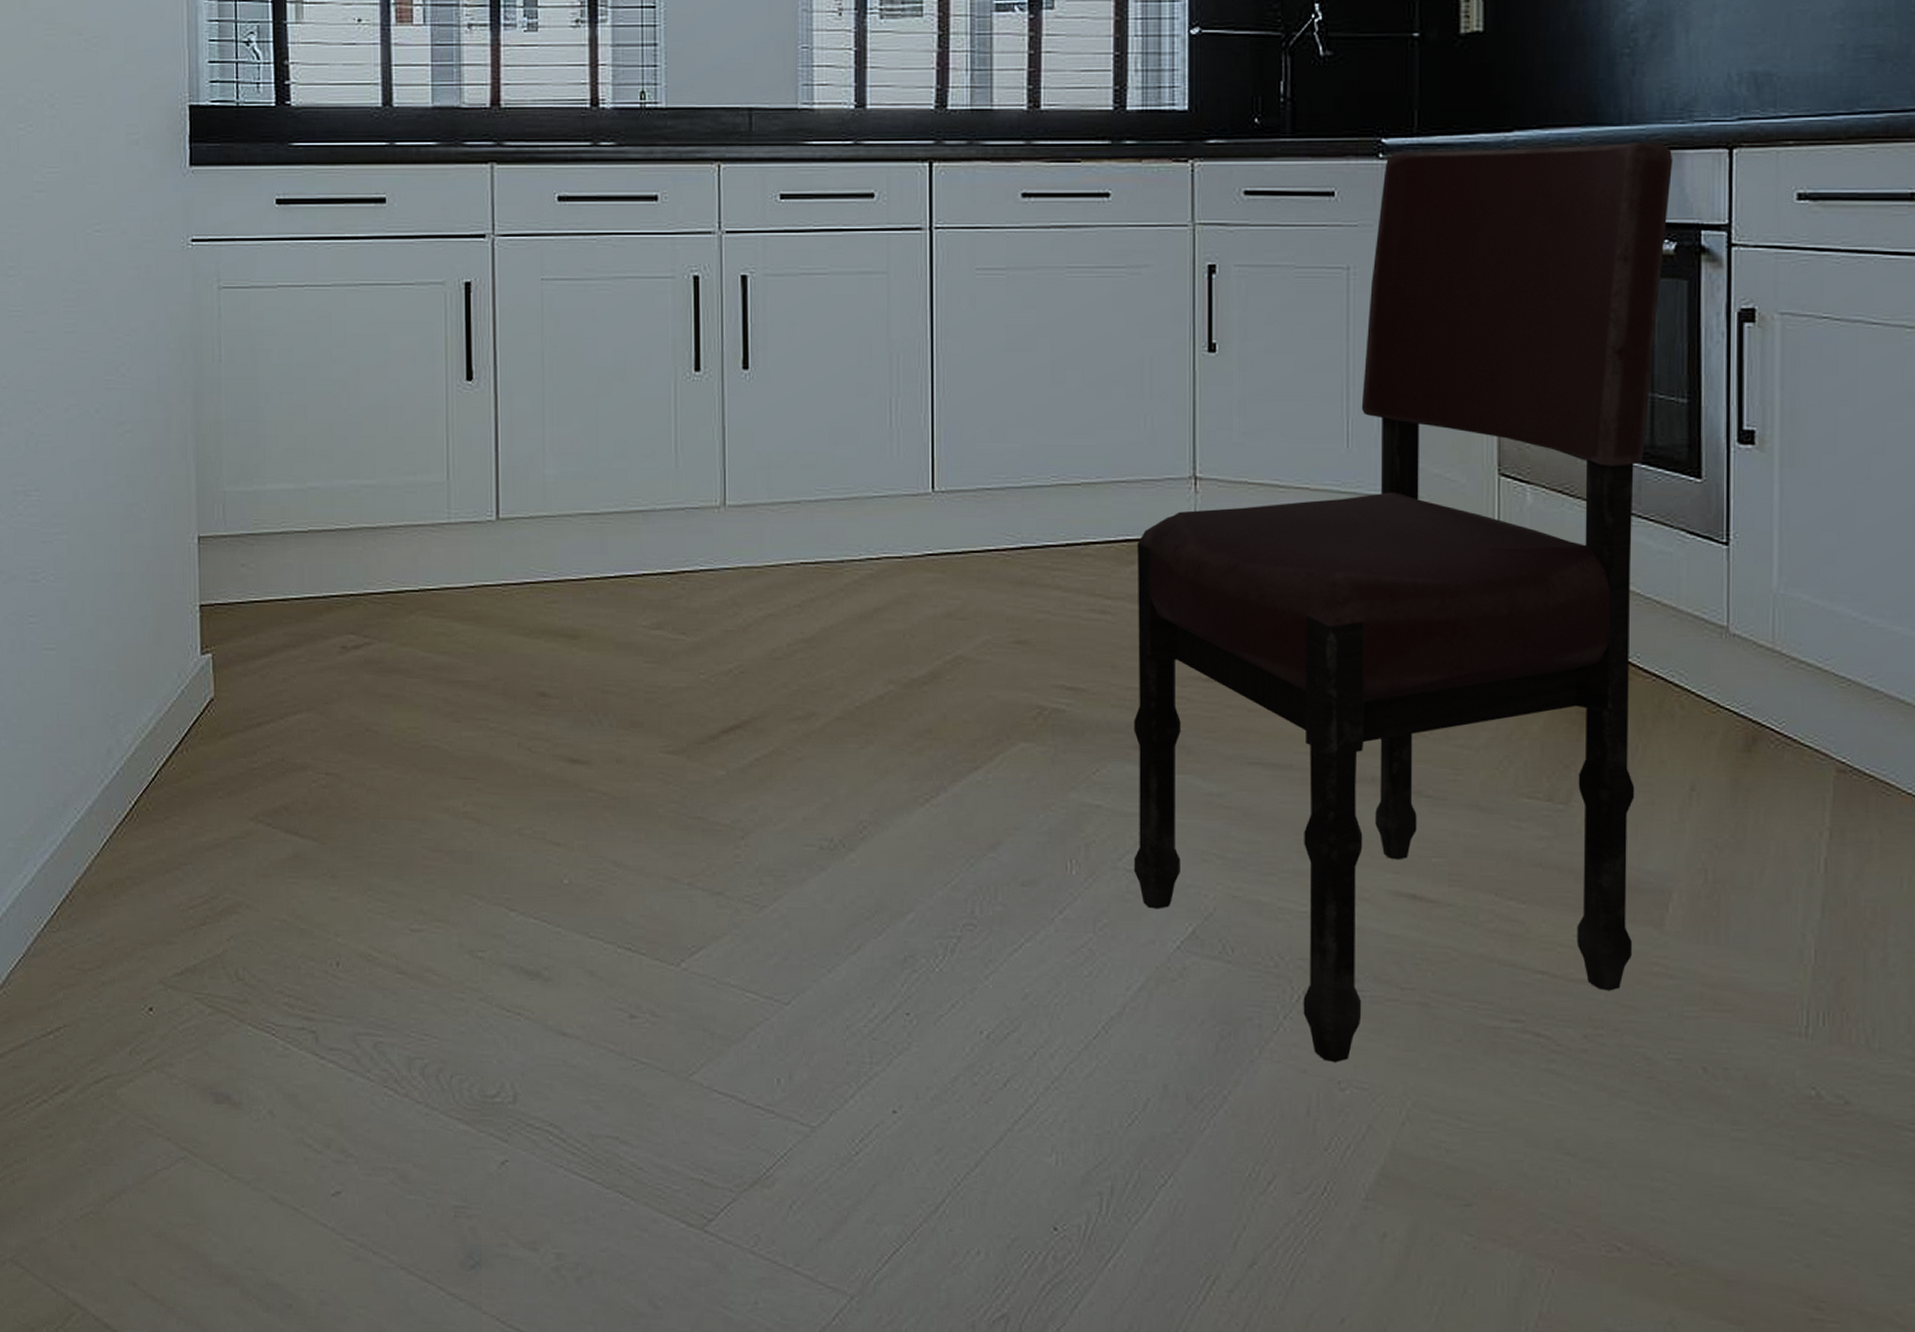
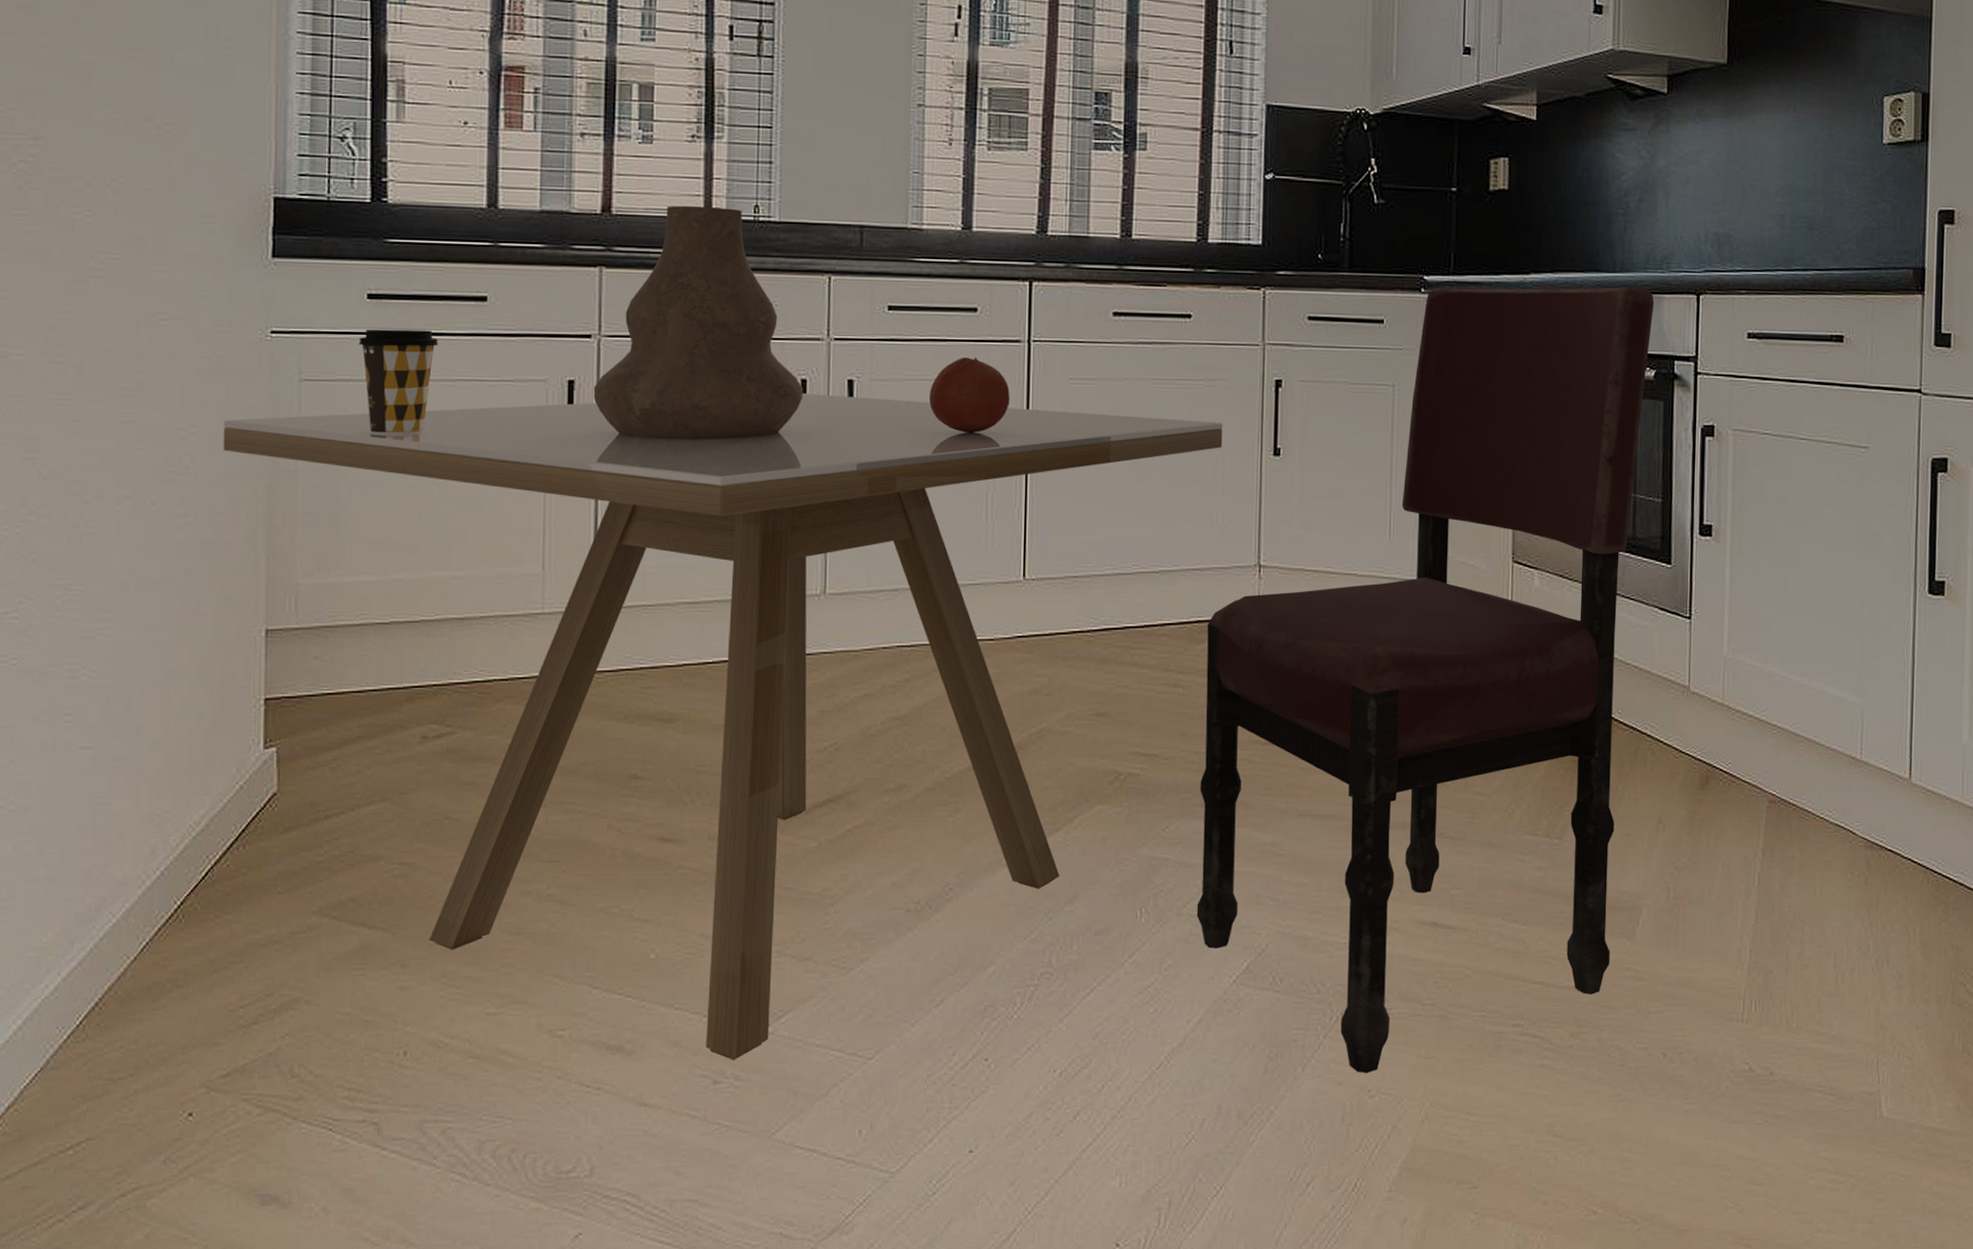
dining table: none [153,291,1149,995] -> present [223,394,1223,1060]
coffee cup: none [270,234,343,341] -> present [358,329,439,435]
vase: none [489,94,696,343] -> present [593,205,804,440]
fruit: none [825,247,912,332] -> present [928,356,1010,434]

